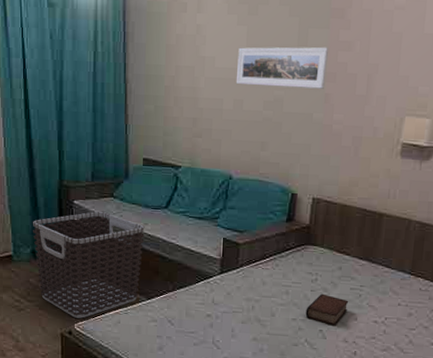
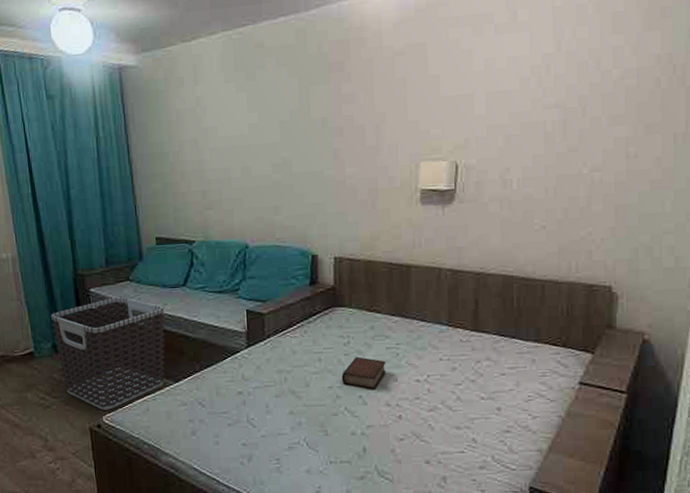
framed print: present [235,47,329,89] -> none [240,102,333,152]

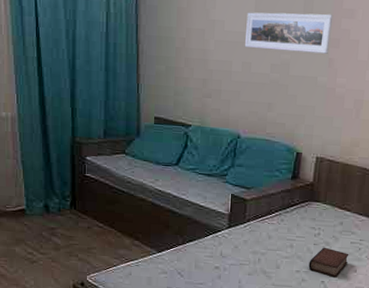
clothes hamper: present [50,297,165,410] -> none [45,167,156,271]
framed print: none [240,102,333,152] -> present [244,12,333,54]

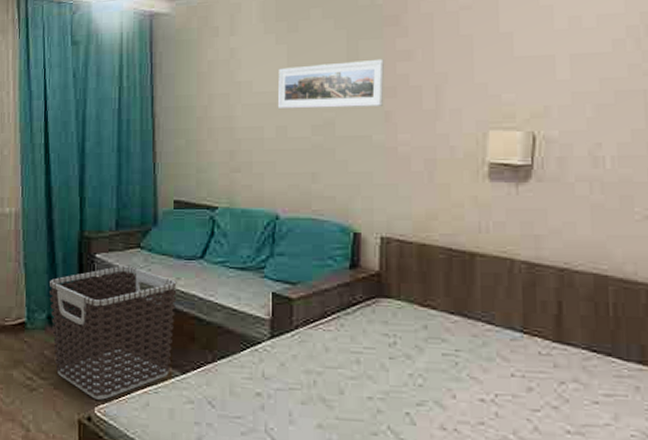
clothes hamper: none [45,167,156,271] -> present [49,266,177,400]
book: present [308,247,349,278] -> none [384,362,442,407]

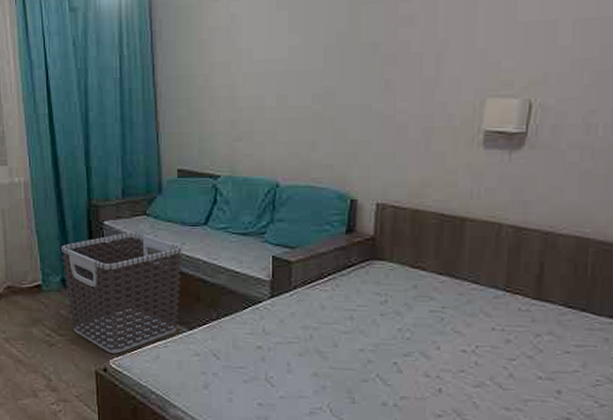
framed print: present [277,58,385,110] -> none [278,24,387,78]

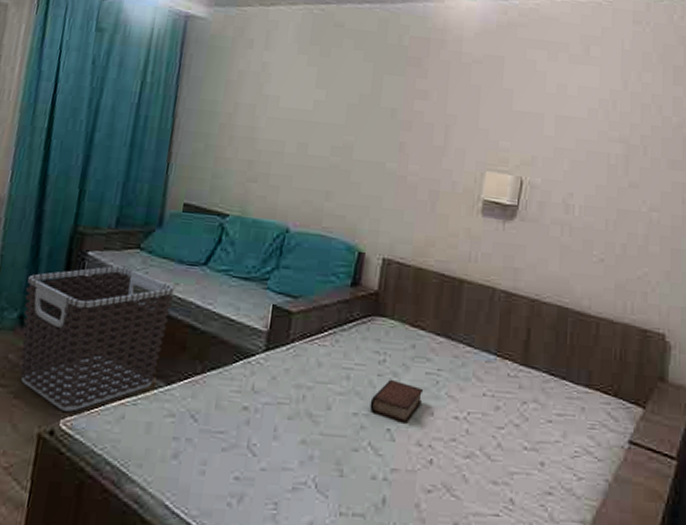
book: none [375,318,428,357] -> present [369,379,424,423]

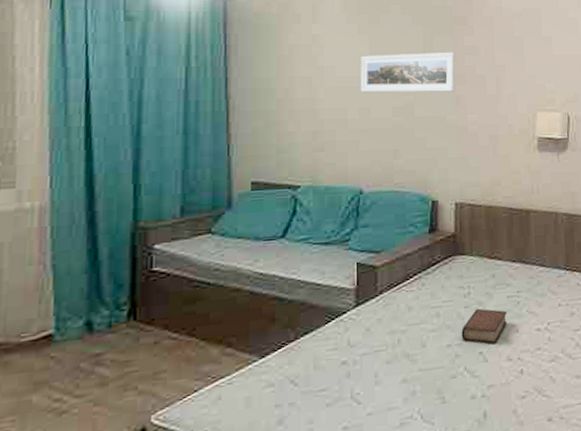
clothes hamper: present [19,266,175,412] -> none [88,253,255,407]
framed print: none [301,88,405,137] -> present [360,51,456,93]

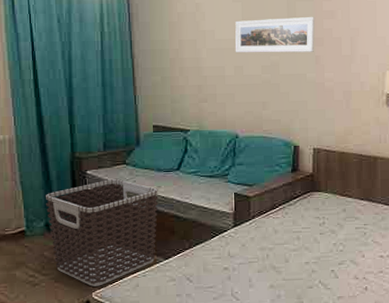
clothes hamper: none [88,253,255,407] -> present [45,179,158,287]
book: present [461,308,507,344] -> none [317,235,355,265]

